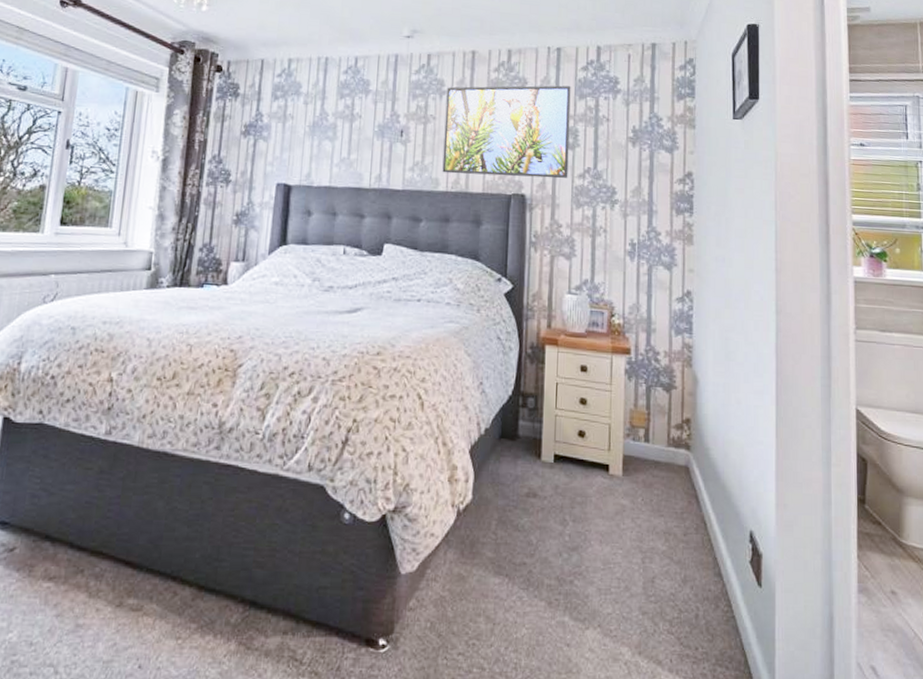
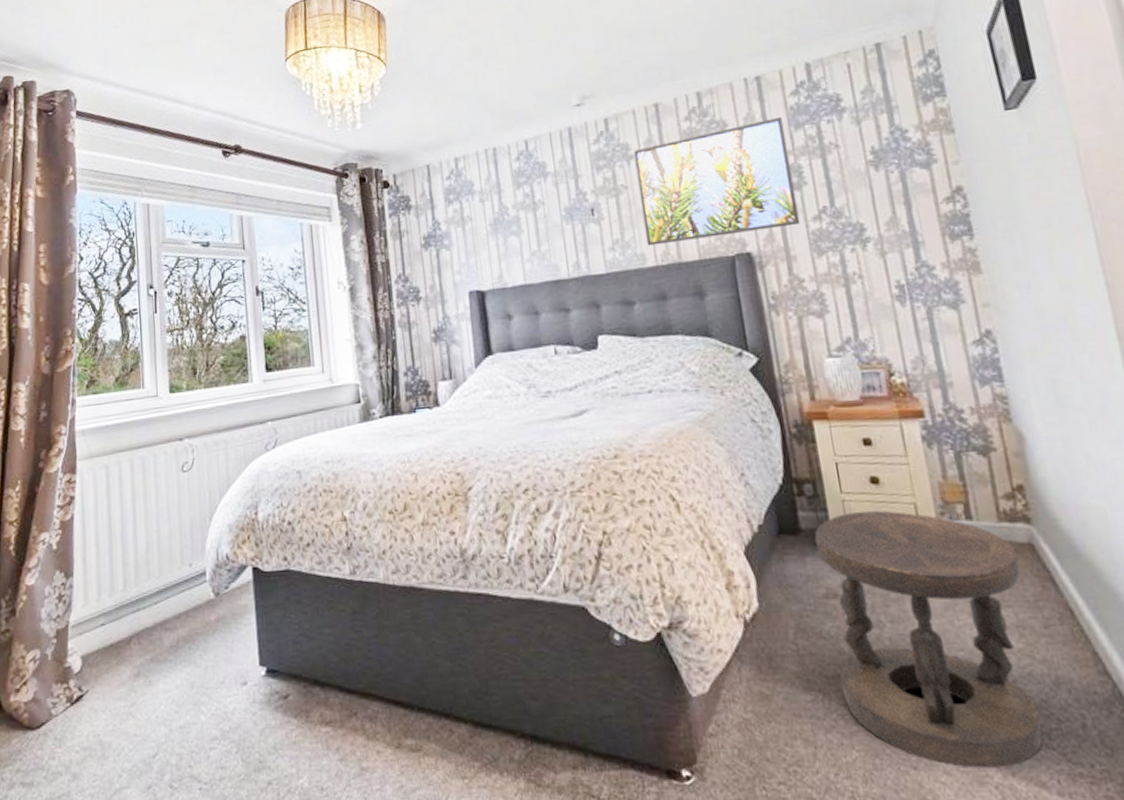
stool: none [524,426,676,647] -> present [814,511,1044,768]

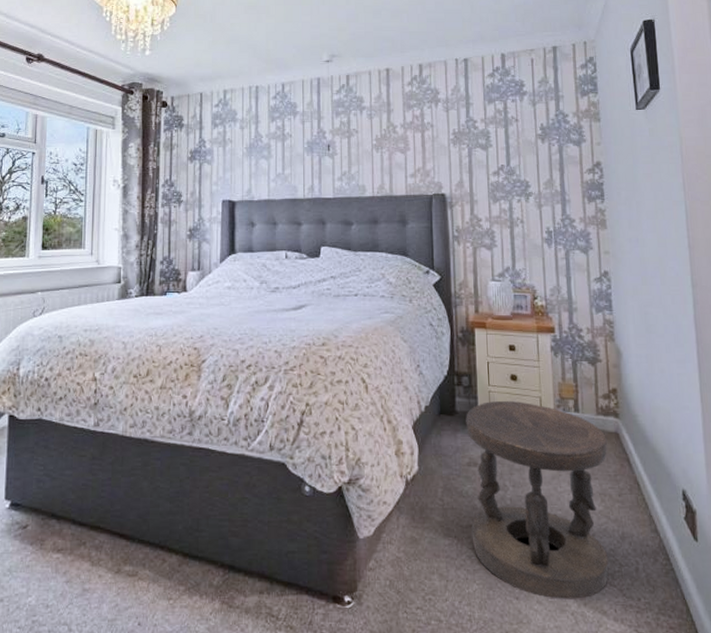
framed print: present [633,117,800,246] -> none [366,92,484,180]

